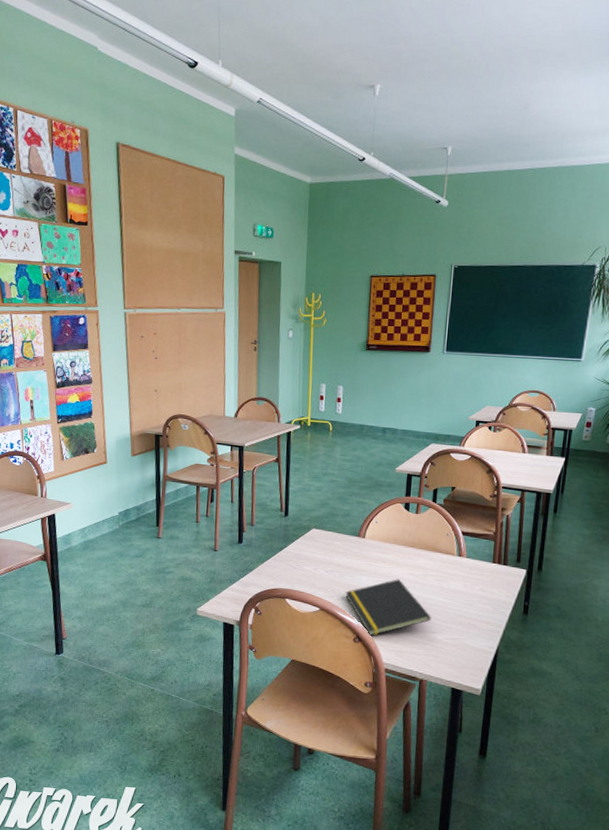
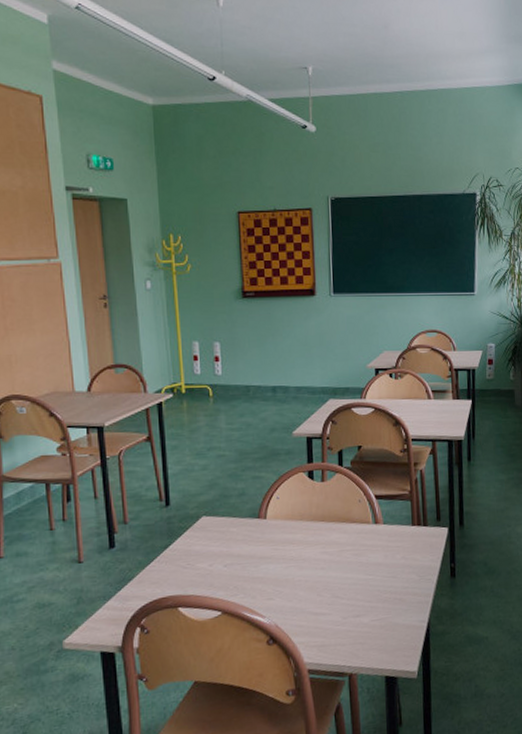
notepad: present [345,579,431,636] -> none [250,561,353,634]

